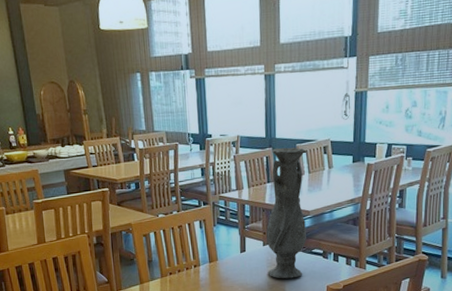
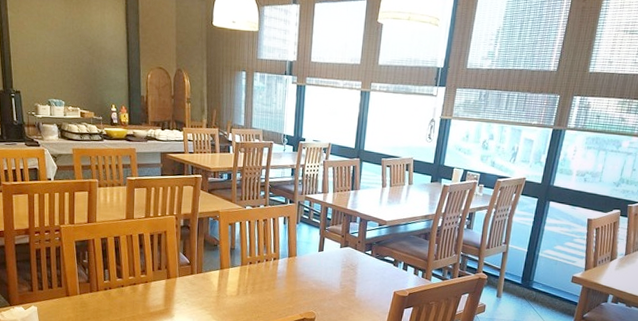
vase: present [266,147,307,279] -> none [341,159,389,281]

